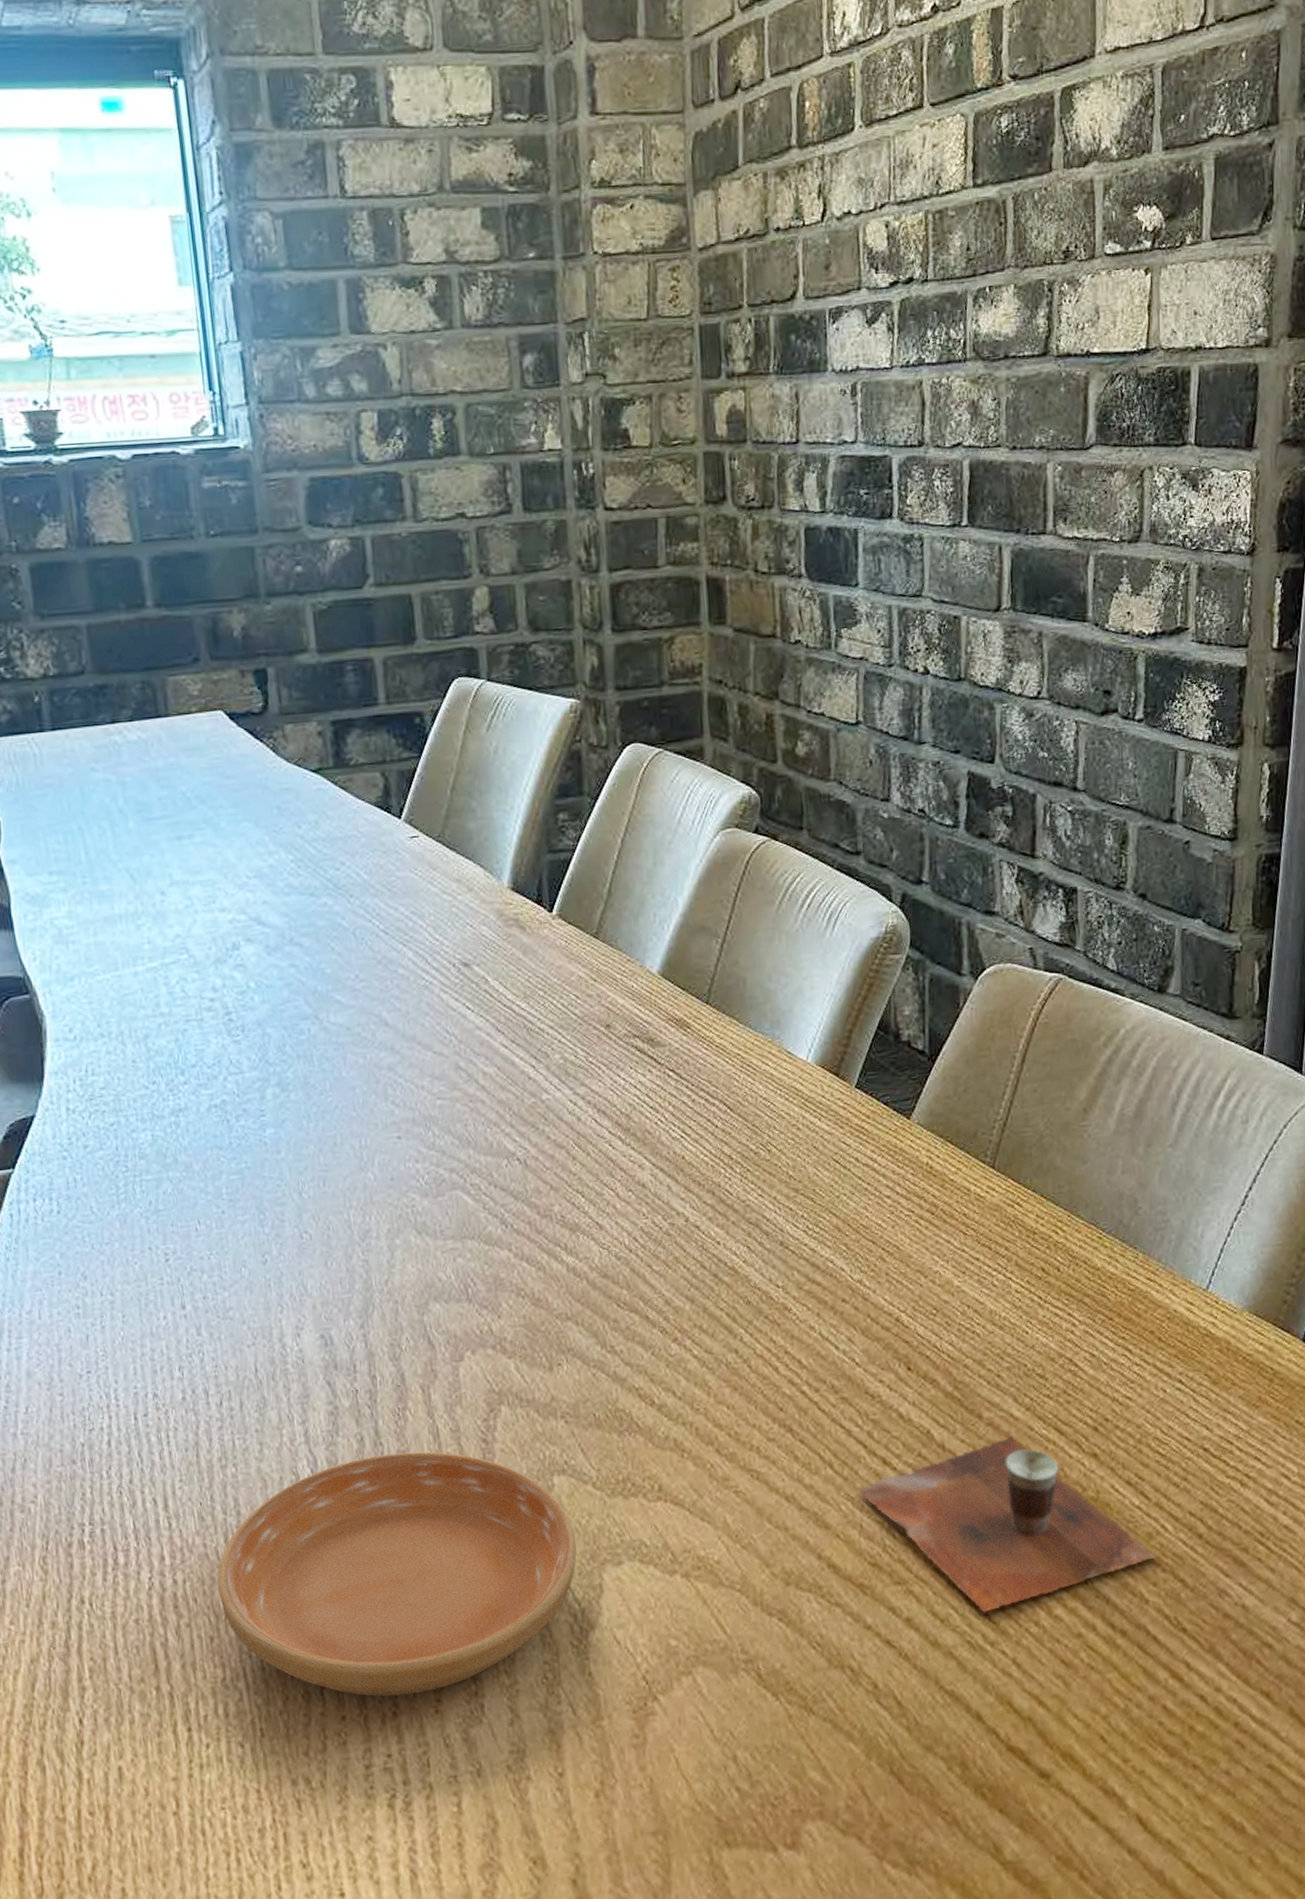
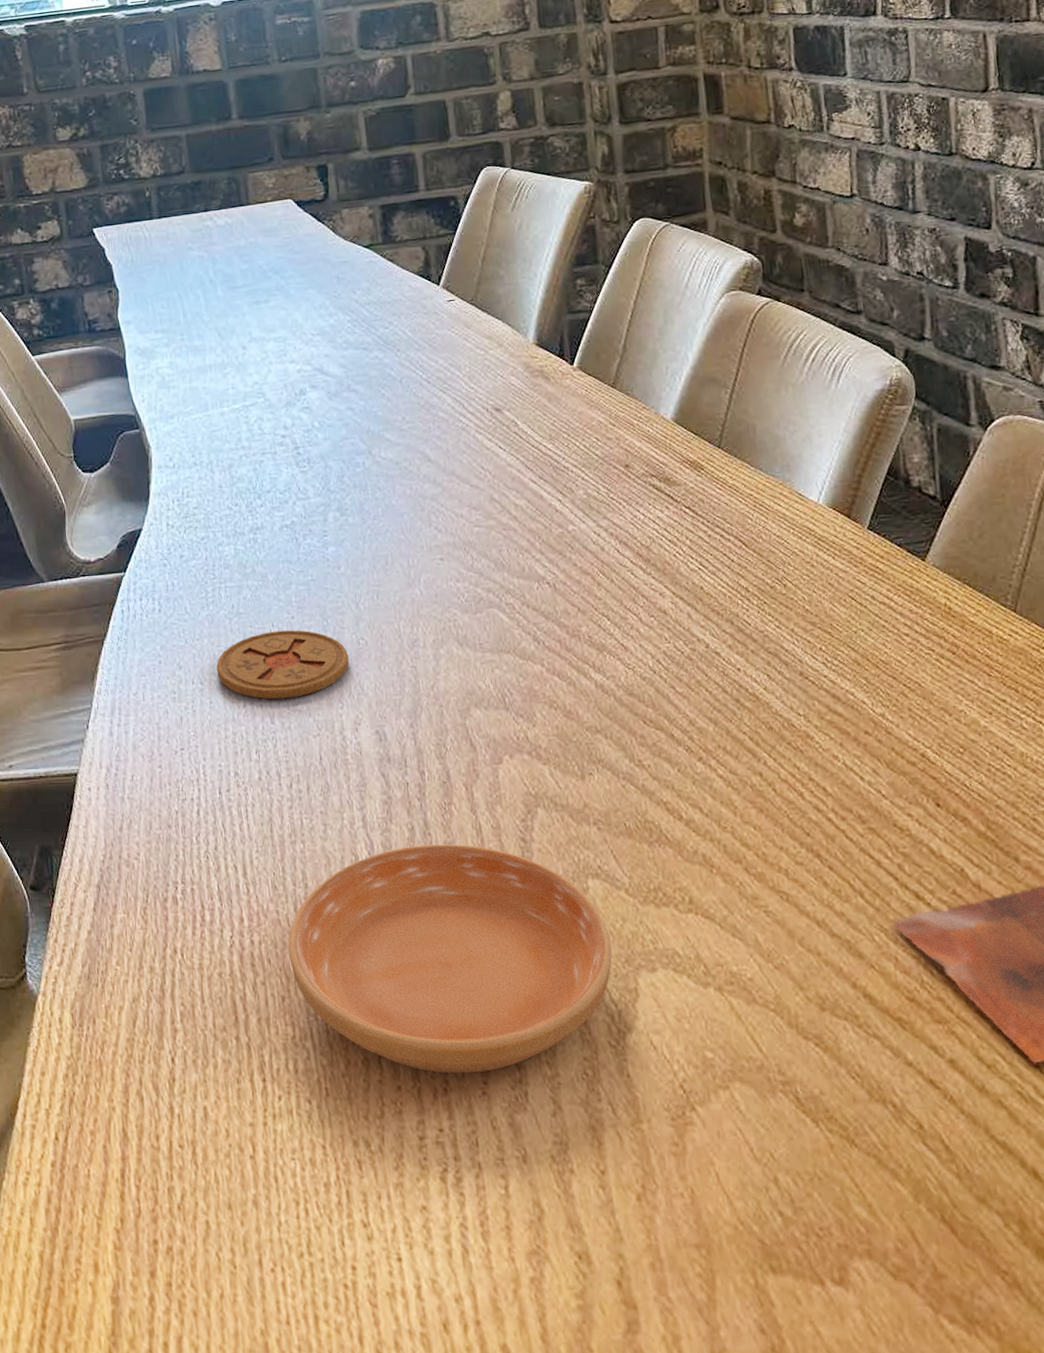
coaster: none [130,1226,290,1308] -> present [216,630,349,699]

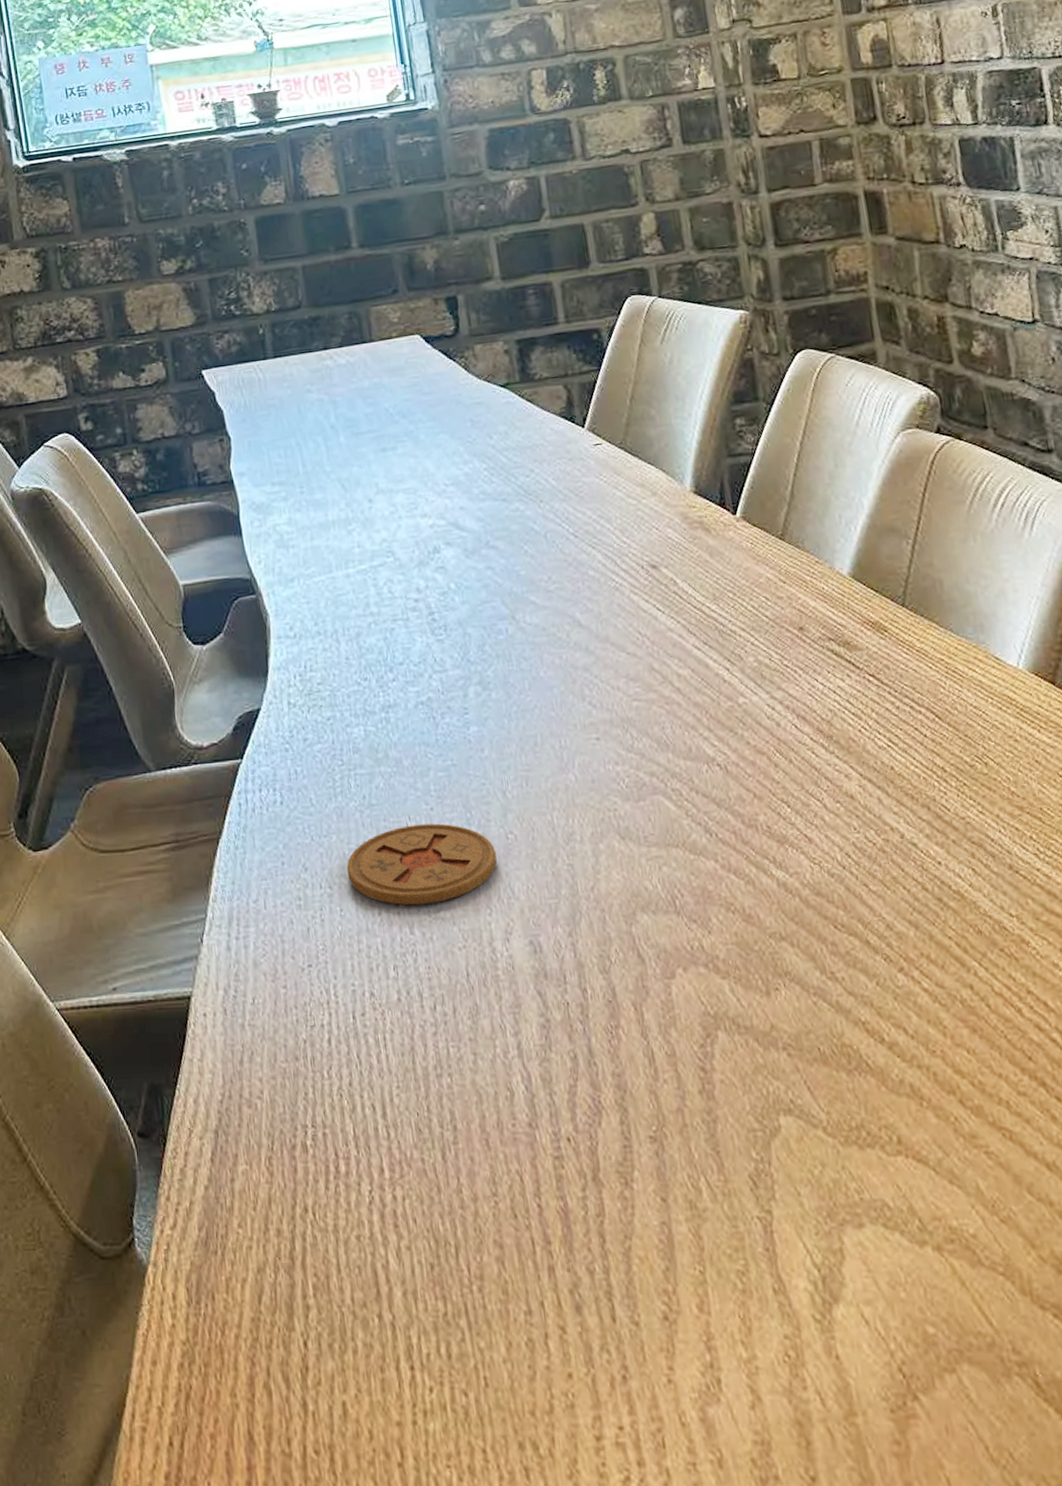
saucer: present [288,844,612,1073] -> none [436,1075,812,1356]

